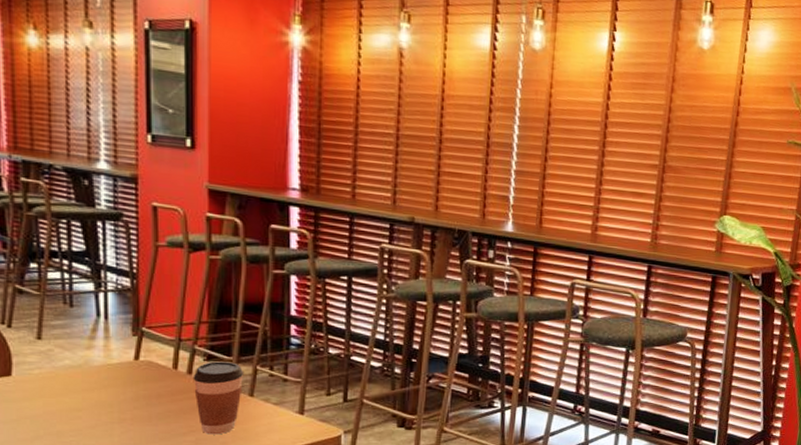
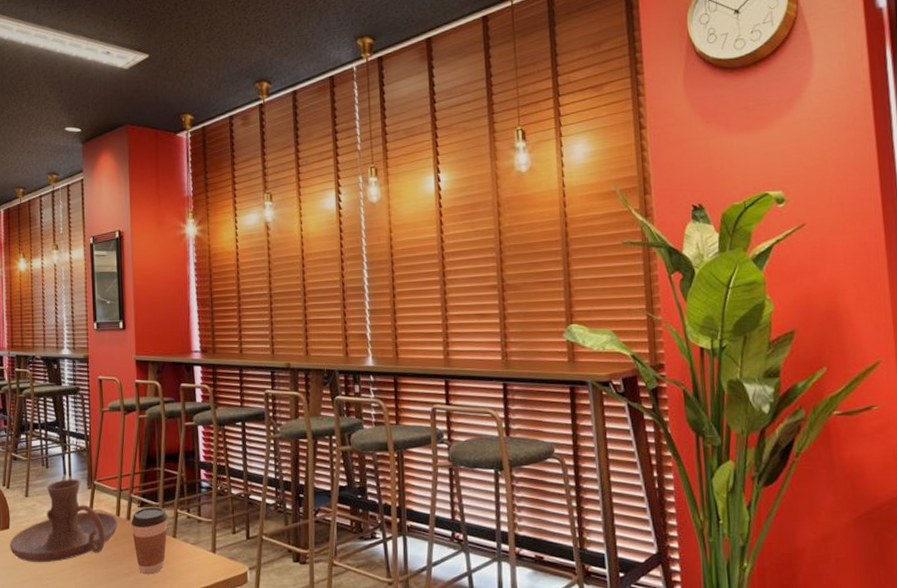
candle holder: none [12,322,174,418] -> present [10,479,118,563]

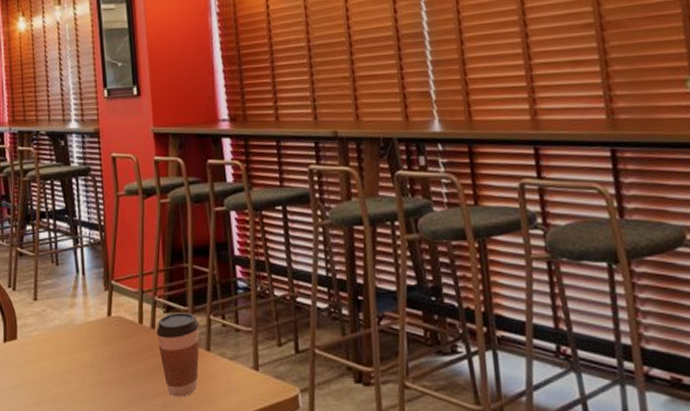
candle holder: present [10,479,118,563] -> none [18,278,141,381]

